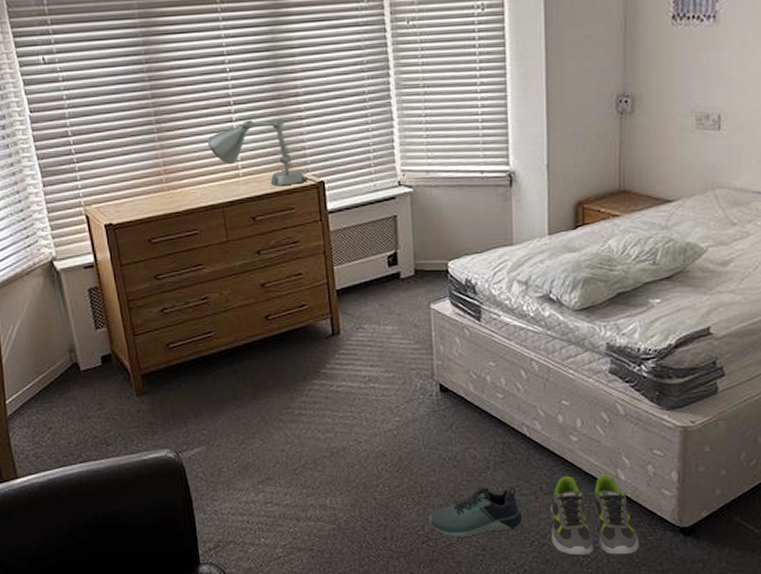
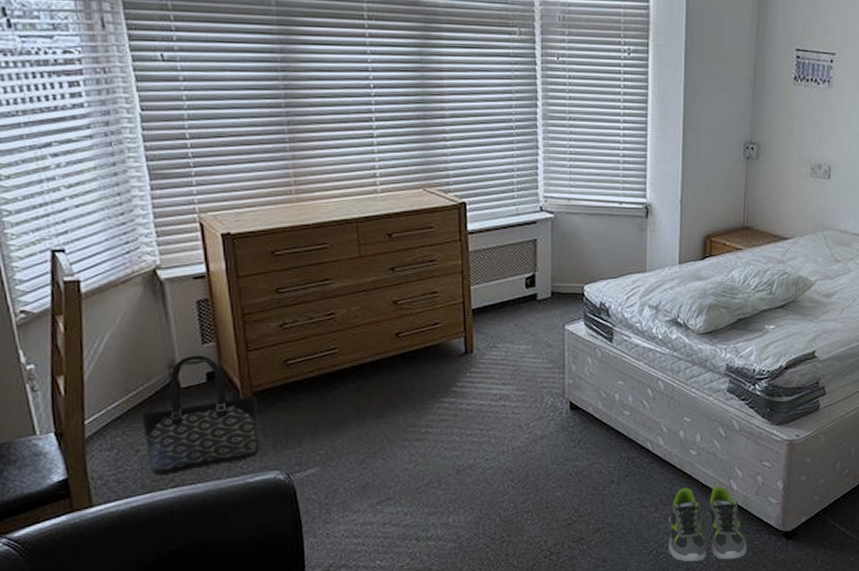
tote bag: none [50,340,151,450] -> present [140,355,260,474]
desk lamp: present [207,118,307,186] -> none [344,137,449,205]
athletic shoe: present [428,486,522,538] -> none [551,499,642,551]

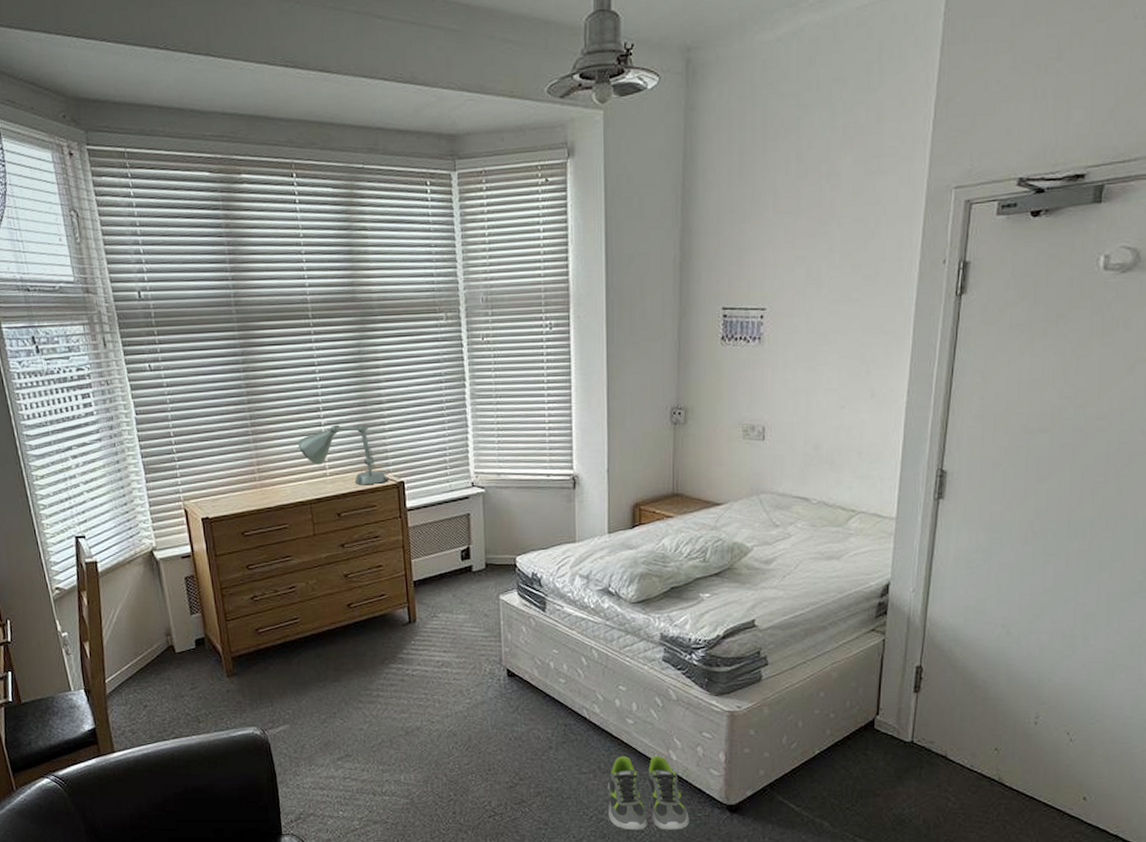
tote bag: present [140,355,260,474] -> none [146,625,240,727]
desk lamp: none [344,137,449,205] -> present [297,423,389,486]

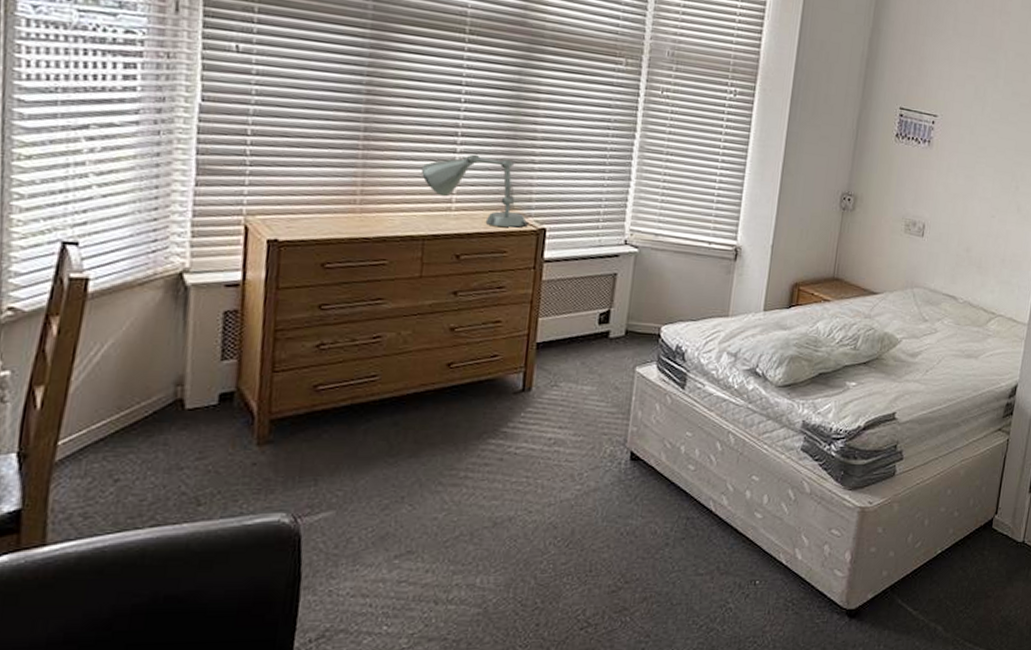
athletic shoe: present [607,755,689,830] -> none [720,554,807,641]

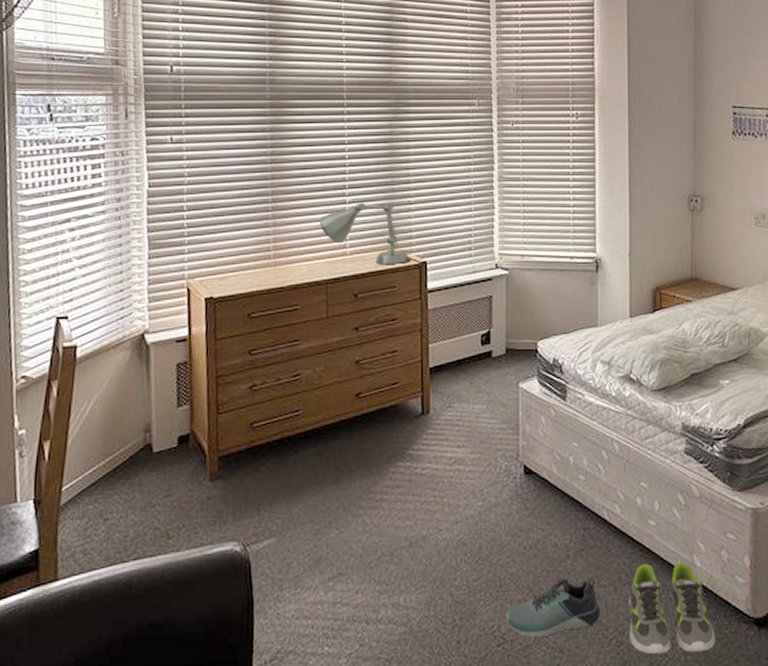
athletic shoe: none [591,564,694,623] -> present [505,577,600,639]
athletic shoe: none [720,554,807,641] -> present [628,562,716,654]

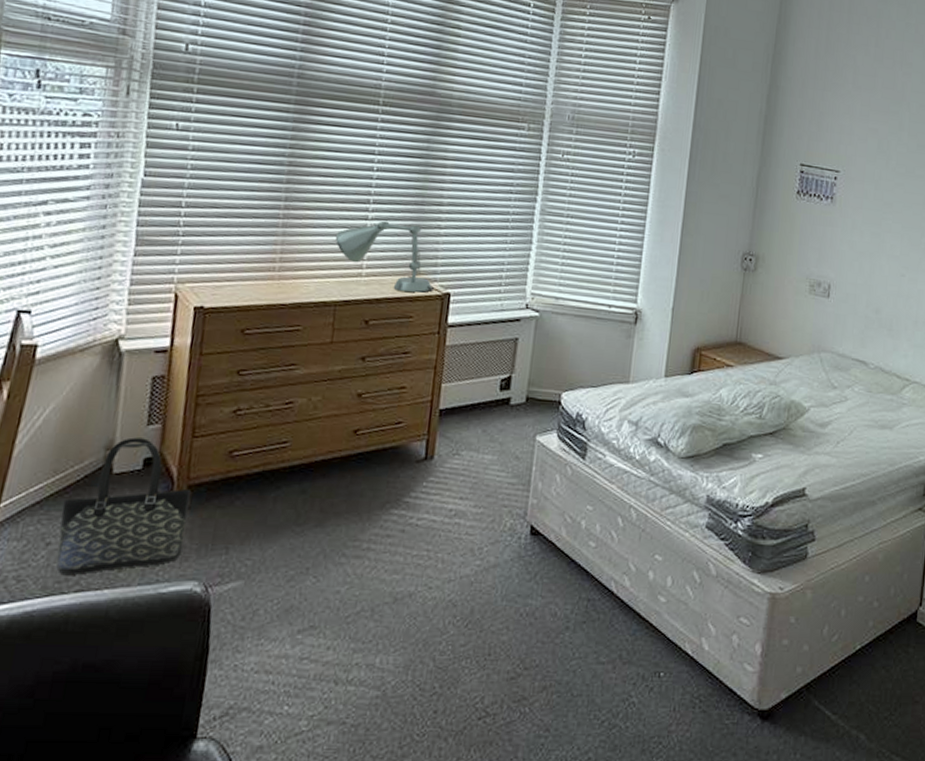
tote bag: none [113,419,222,545] -> present [56,437,191,575]
athletic shoe: present [505,577,600,639] -> none [490,650,595,714]
athletic shoe: present [628,562,716,654] -> none [622,642,716,742]

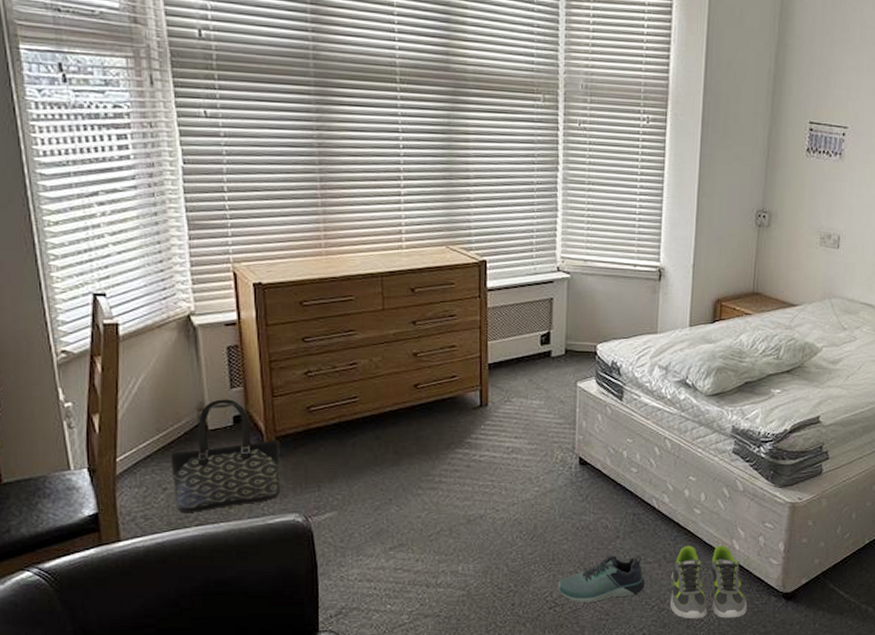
desk lamp: present [335,220,434,293] -> none [372,196,470,262]
athletic shoe: none [490,650,595,714] -> present [557,554,645,603]
athletic shoe: none [622,642,716,742] -> present [669,545,747,619]

